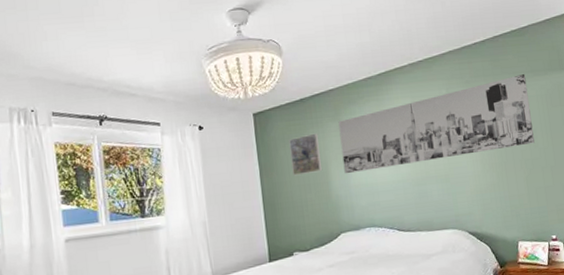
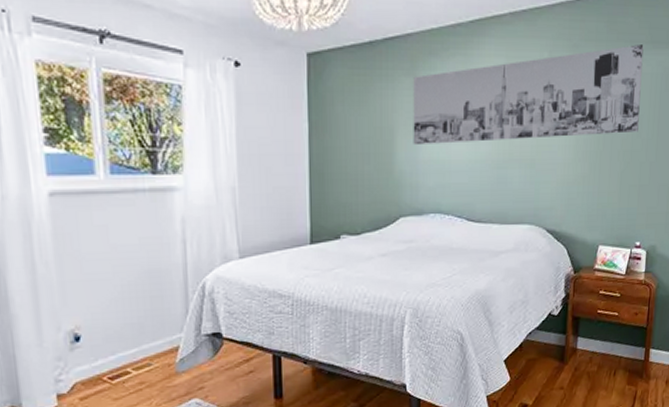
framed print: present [289,133,323,176] -> none [349,88,387,141]

